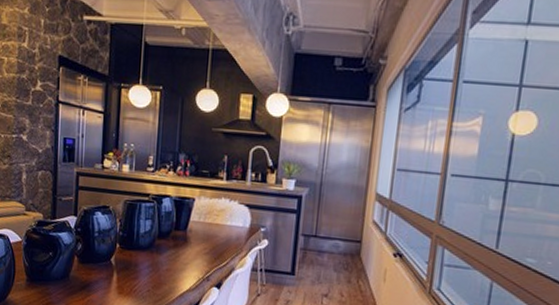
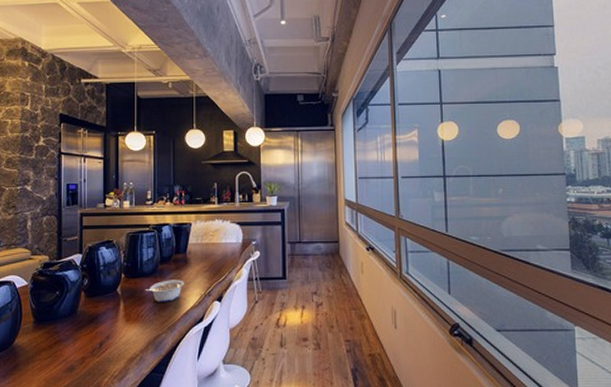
legume: none [139,257,182,281] -> present [145,280,184,302]

